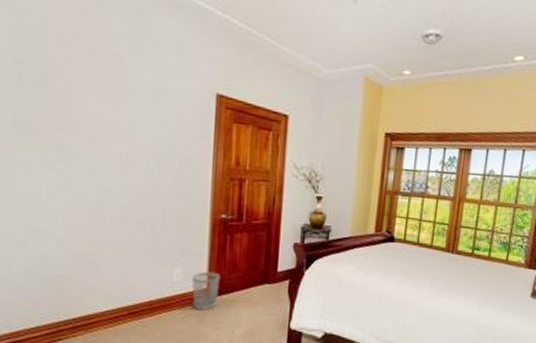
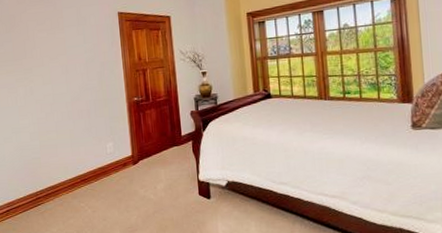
wastebasket: present [191,271,221,310] -> none [120,142,141,173]

